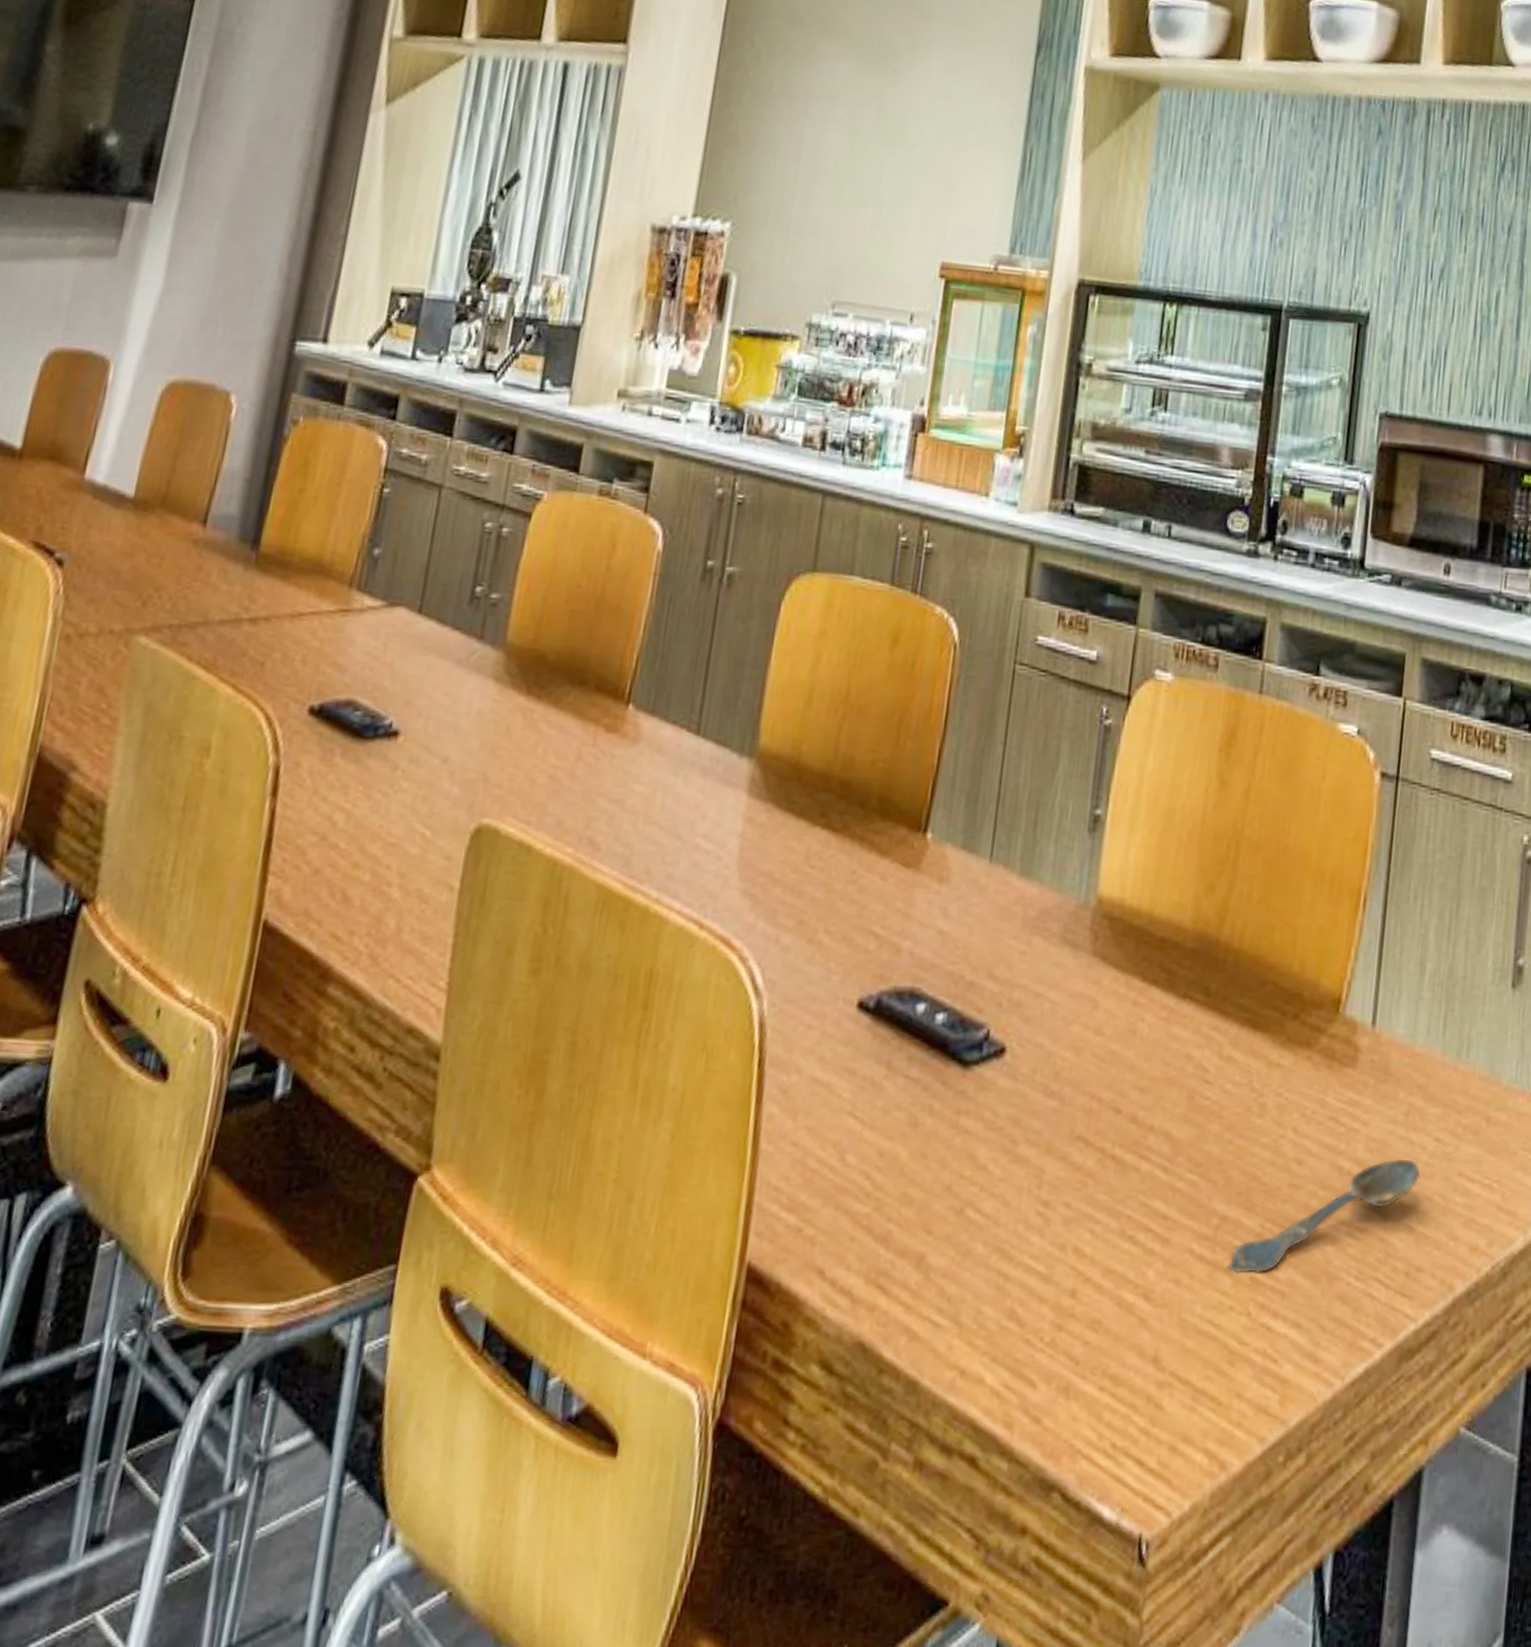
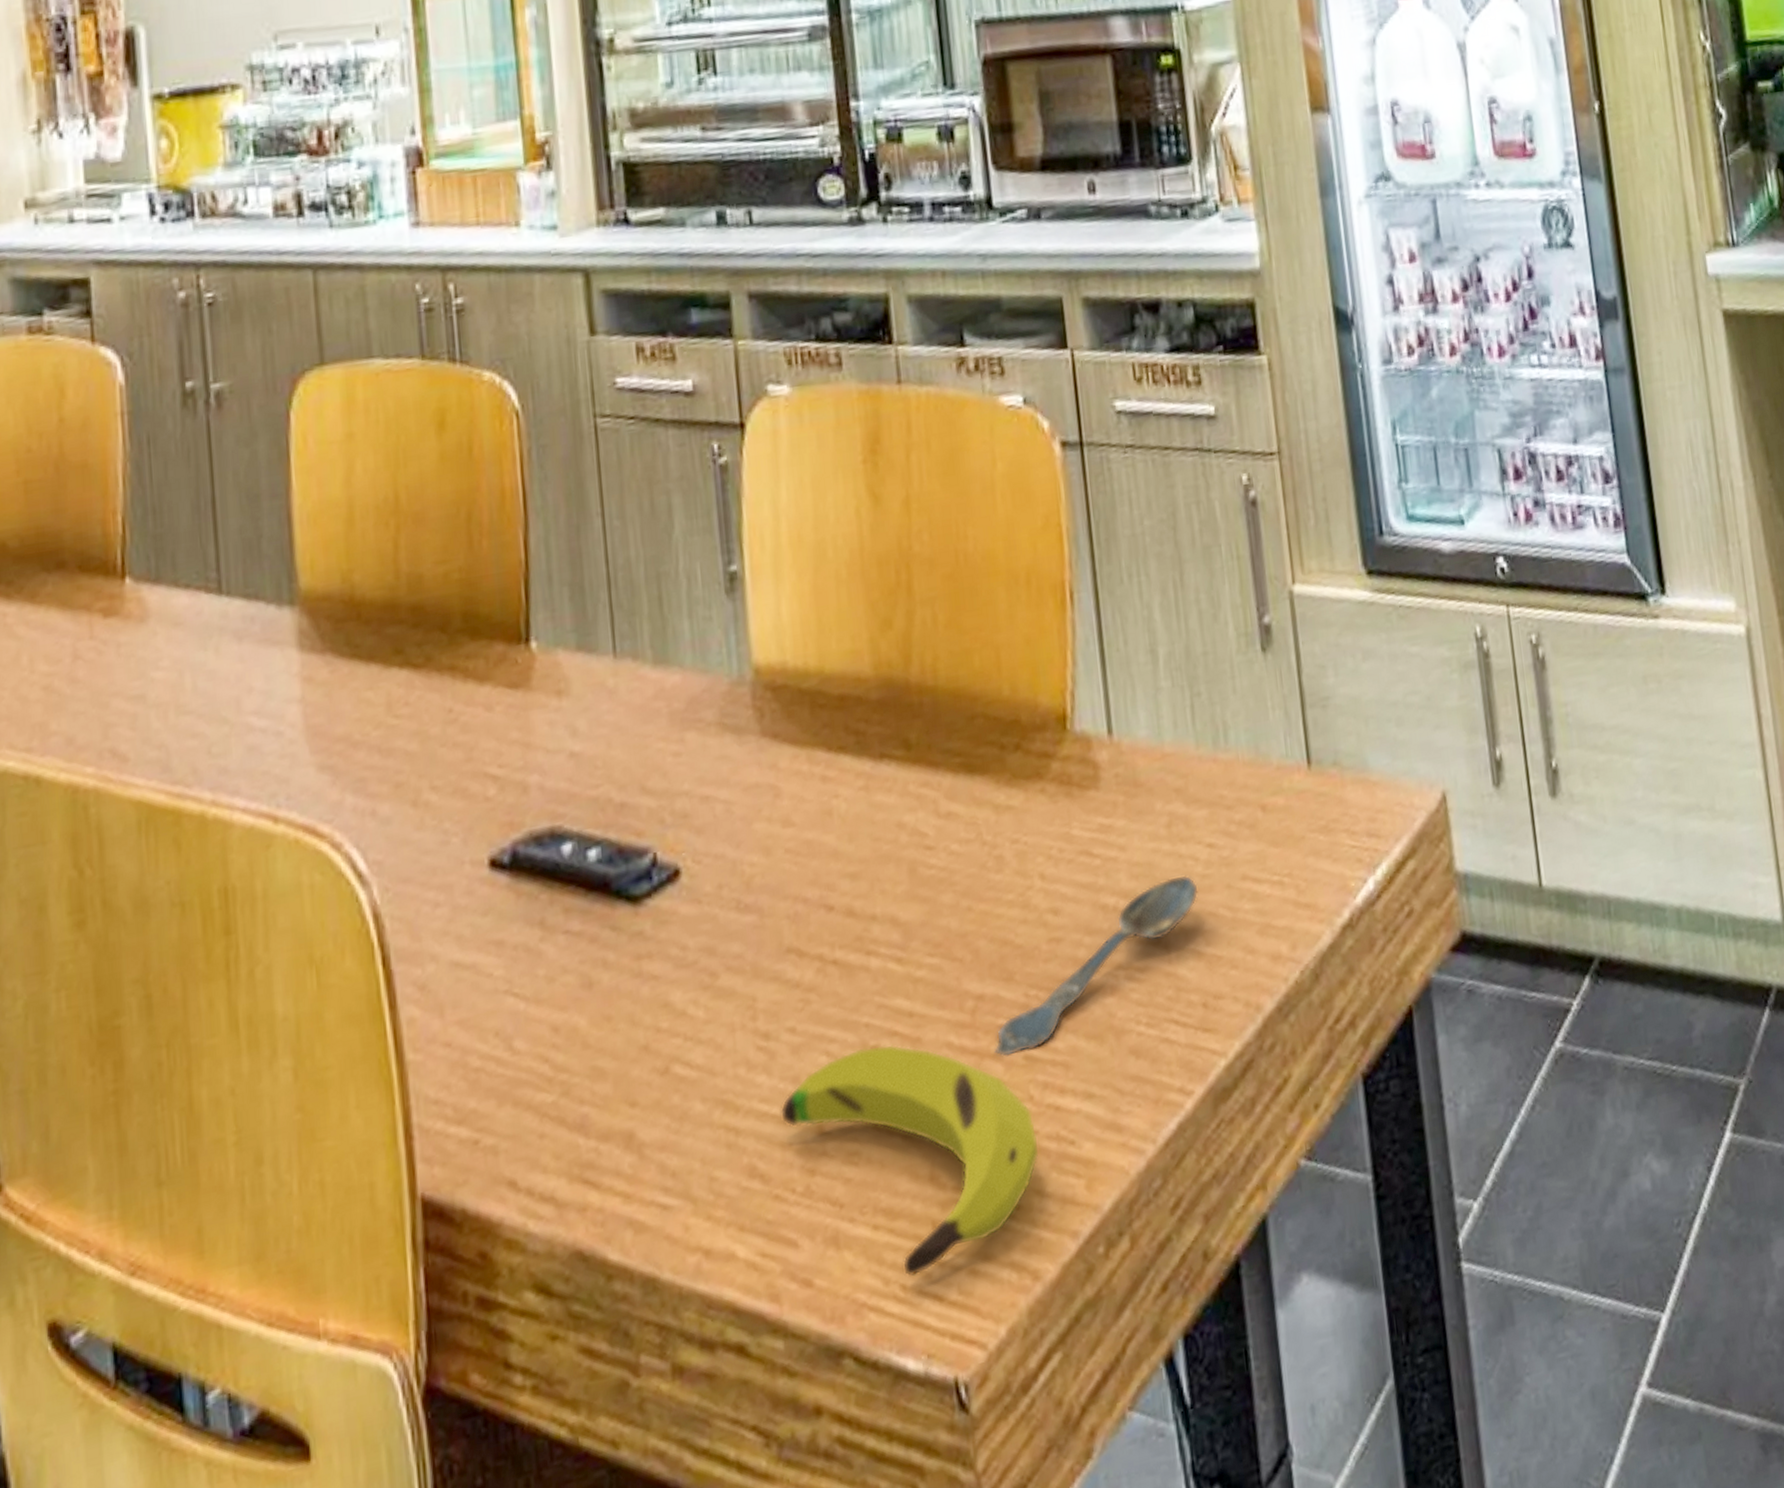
banana: none [1043,1234,1248,1439] -> present [780,1044,1040,1277]

